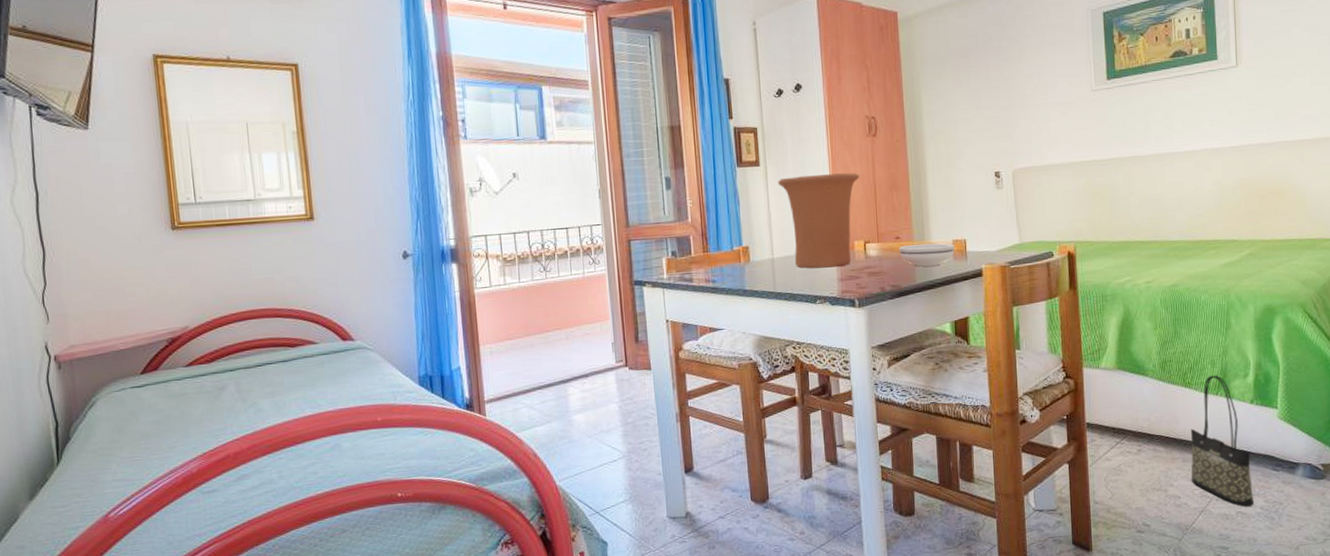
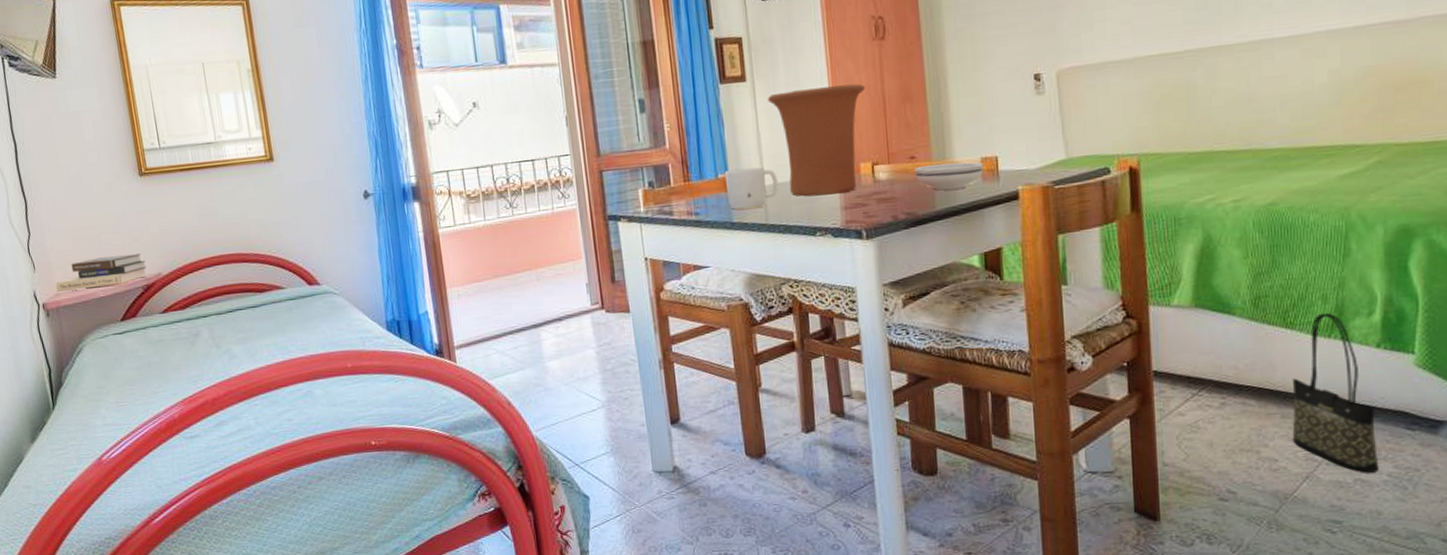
books: none [70,307,173,344] -> present [55,254,147,292]
mug: none [739,241,785,279] -> present [724,166,779,210]

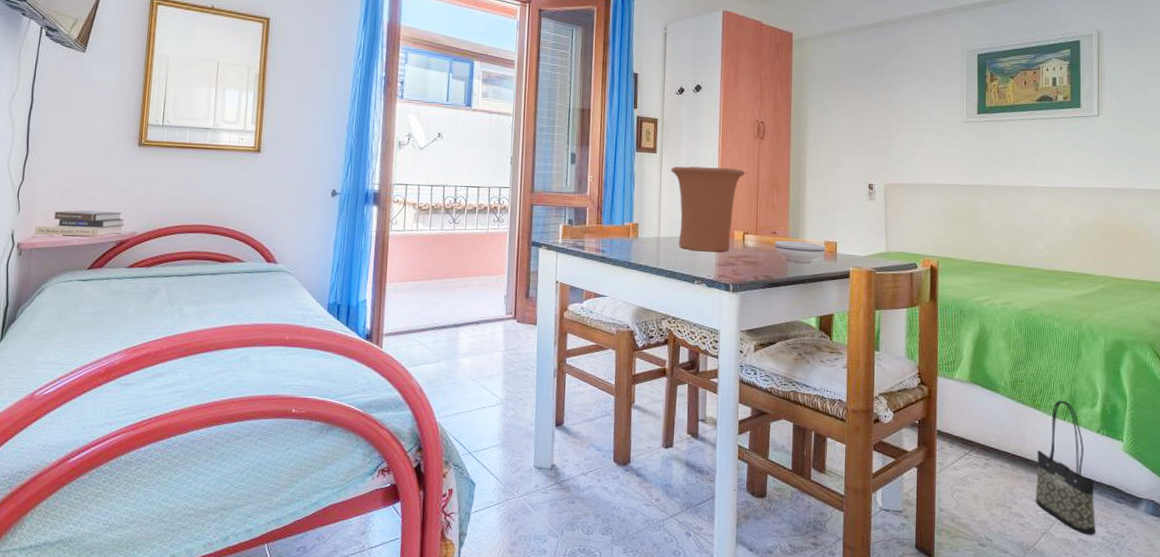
mug: present [724,166,779,210] -> none [629,220,671,255]

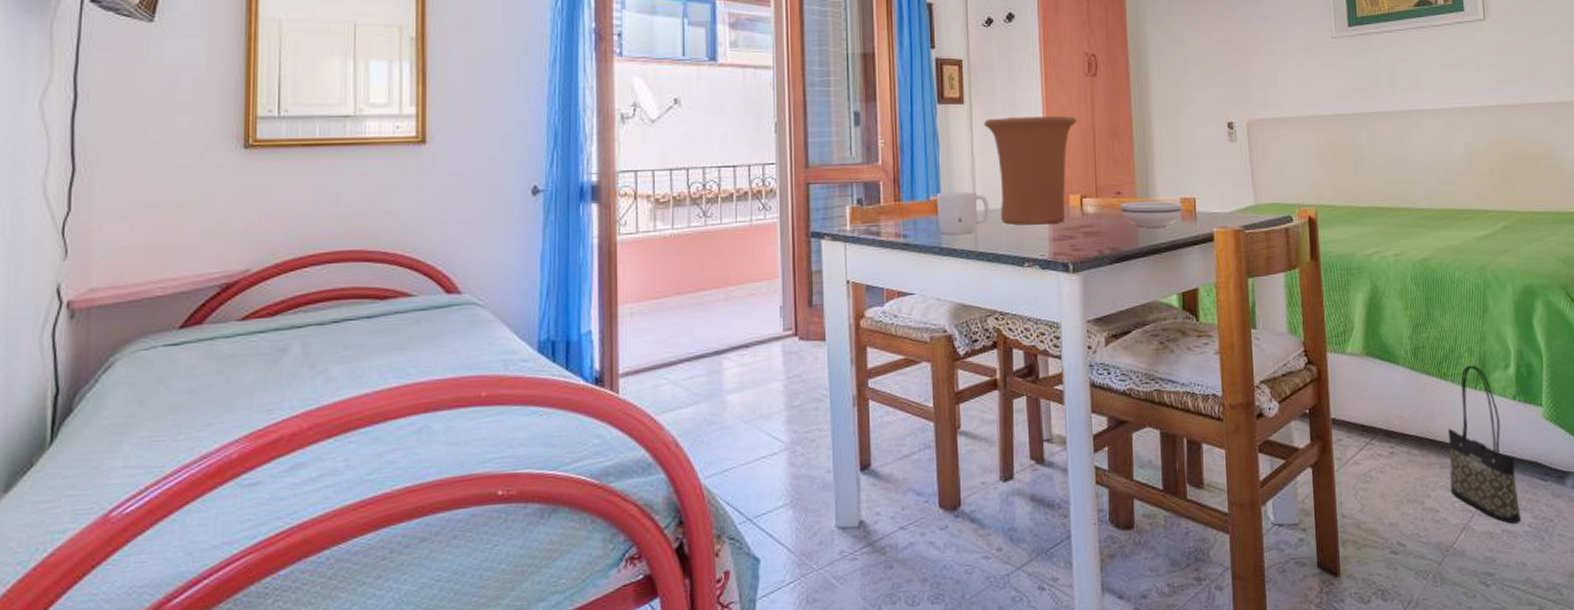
books: present [34,210,125,237] -> none [92,243,231,287]
mug: none [629,220,671,255] -> present [936,191,990,235]

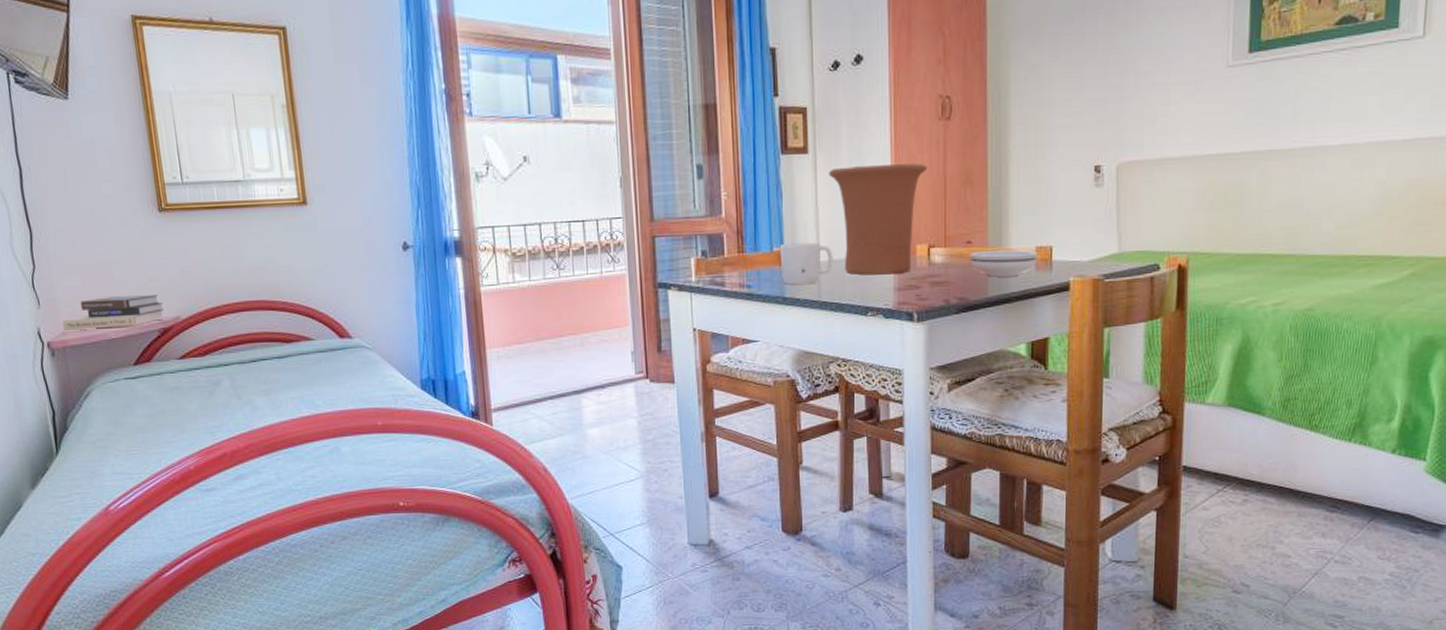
books: none [92,243,231,287] -> present [61,295,164,330]
tote bag: present [1447,365,1522,524] -> none [1306,417,1385,572]

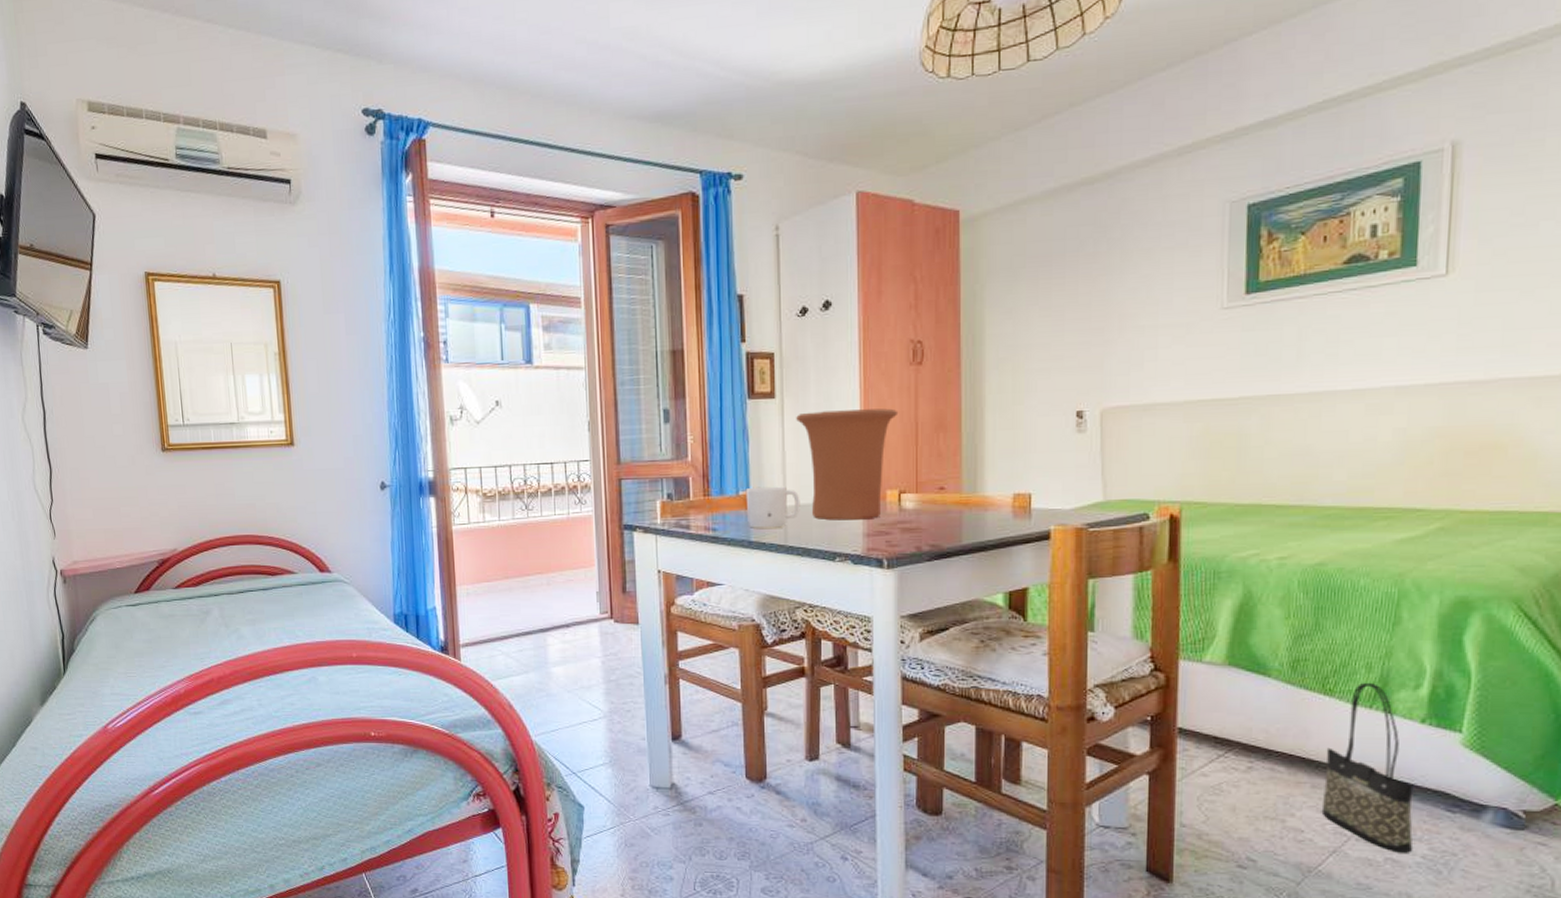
books: present [61,295,164,330] -> none [73,528,163,560]
bowl: present [969,249,1037,277] -> none [942,496,1015,524]
tote bag: none [1306,417,1385,572] -> present [1321,682,1414,853]

